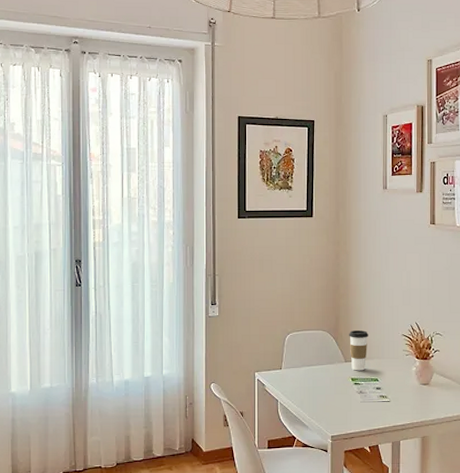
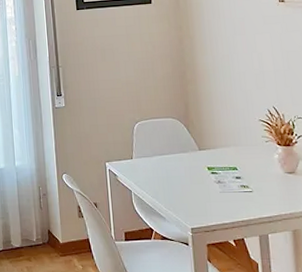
coffee cup: present [349,330,368,371] -> none [200,117,222,160]

